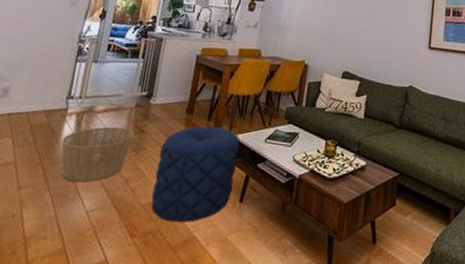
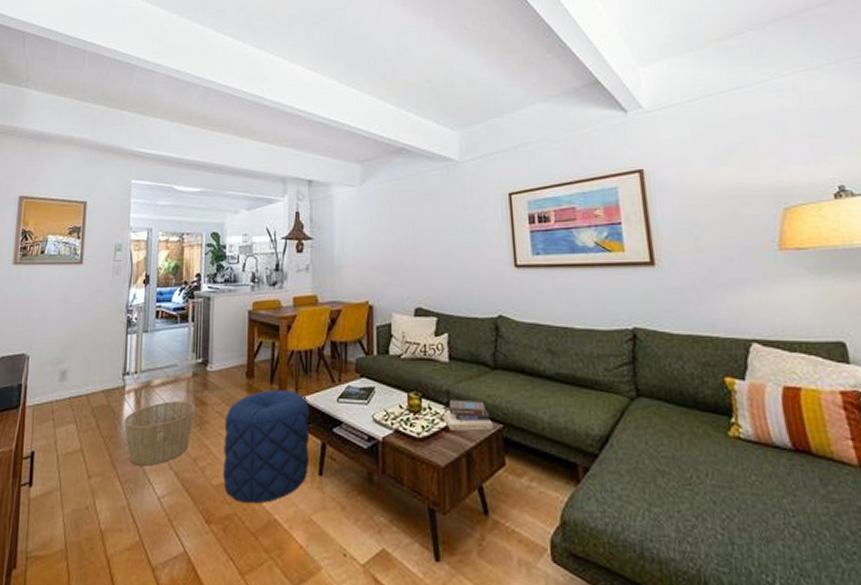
books: none [352,149,391,177] -> present [442,399,493,431]

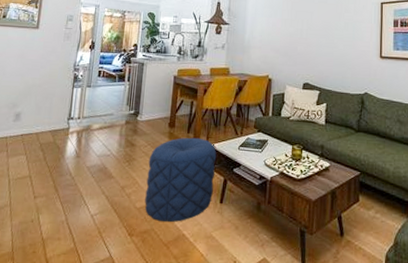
basket: present [124,401,196,466] -> none [66,142,127,191]
books: present [442,399,493,431] -> none [317,152,353,176]

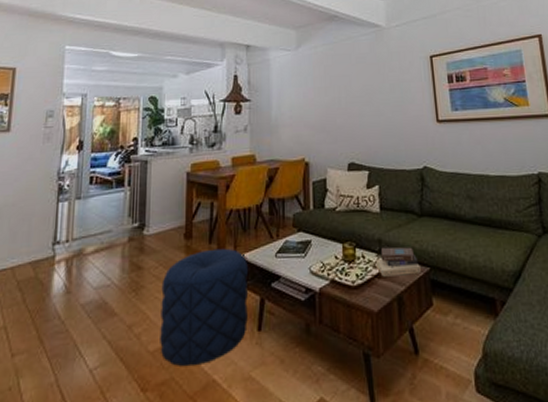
books: none [317,152,353,176] -> present [375,247,421,277]

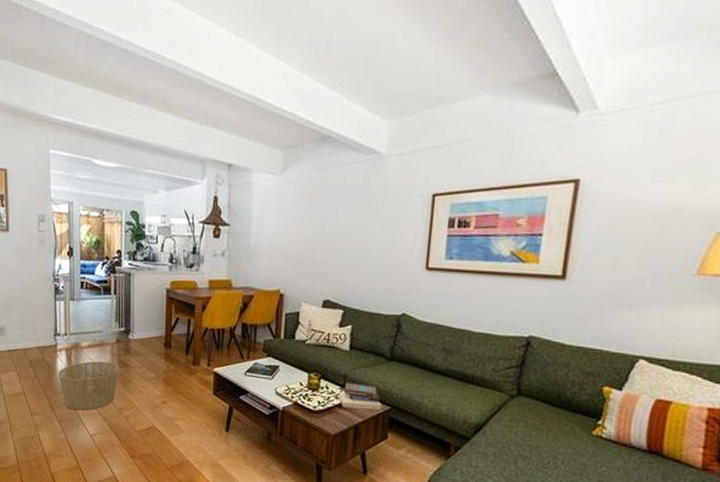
basket: none [53,267,132,338] -> present [58,361,120,411]
pouf: present [160,248,249,366] -> none [144,359,220,447]

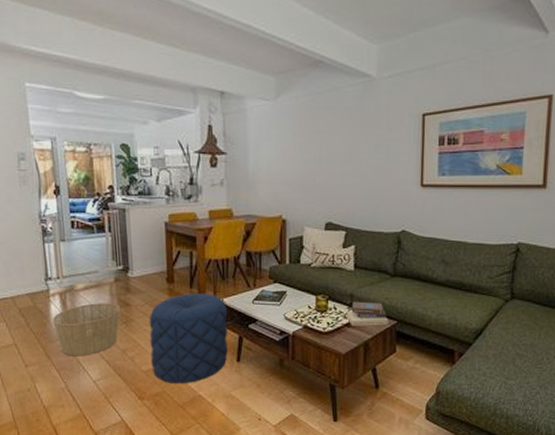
pouf: none [144,359,220,447] -> present [149,293,228,383]

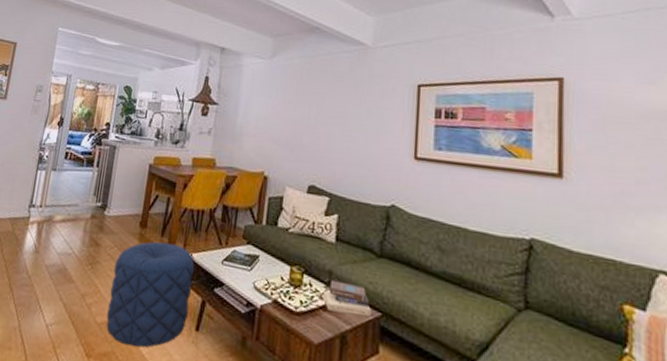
basket: present [53,303,121,356] -> none [24,237,90,294]

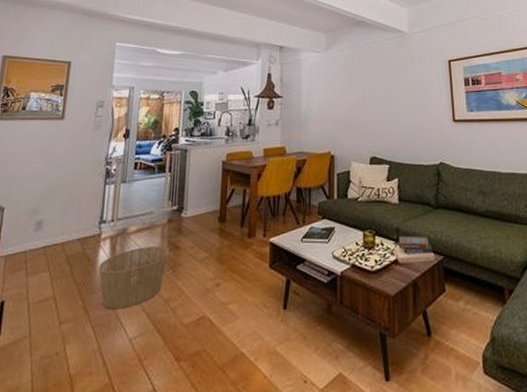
basket: none [24,237,90,294] -> present [98,246,170,310]
pouf: present [106,241,195,347] -> none [194,232,277,339]

